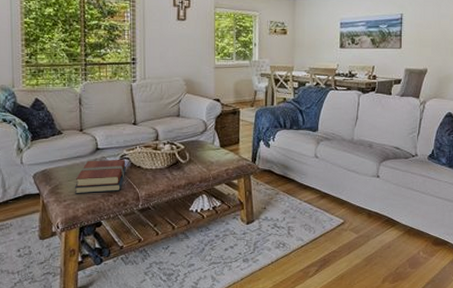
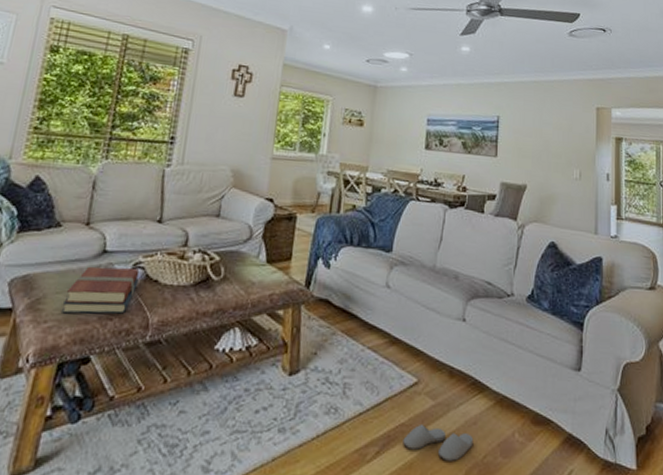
slippers: none [335,250,388,273] -> present [403,423,474,461]

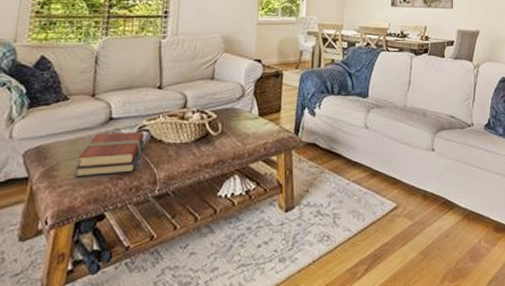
slippers: present [403,423,474,461] -> none [387,241,447,270]

